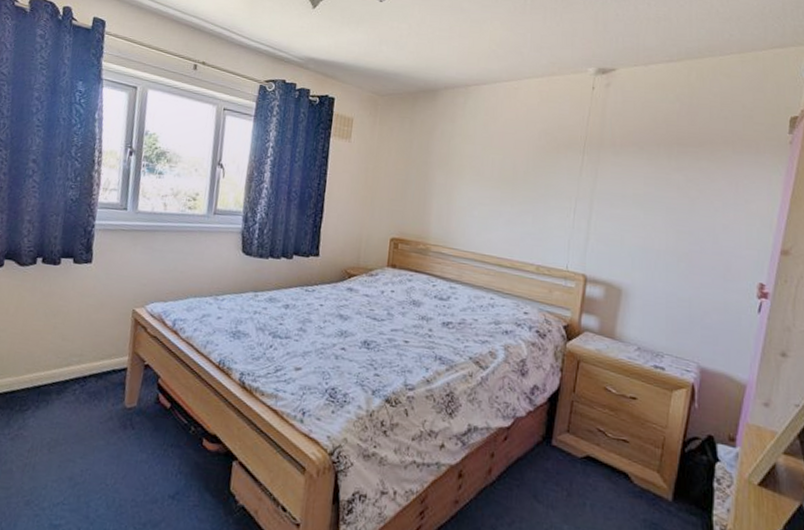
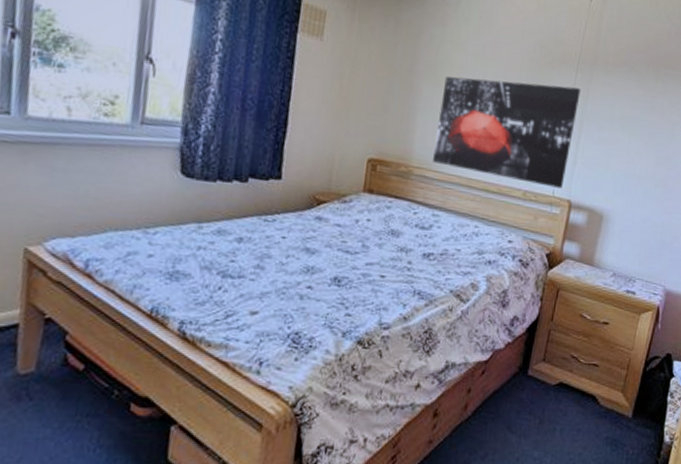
wall art: none [447,165,589,263] -> present [432,76,581,189]

